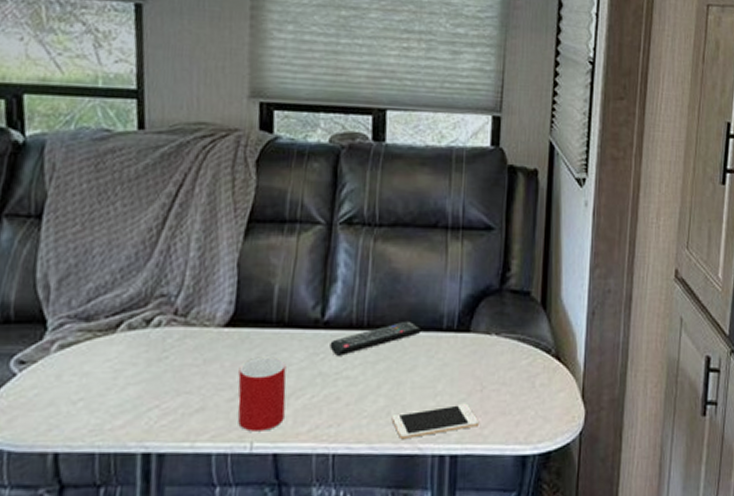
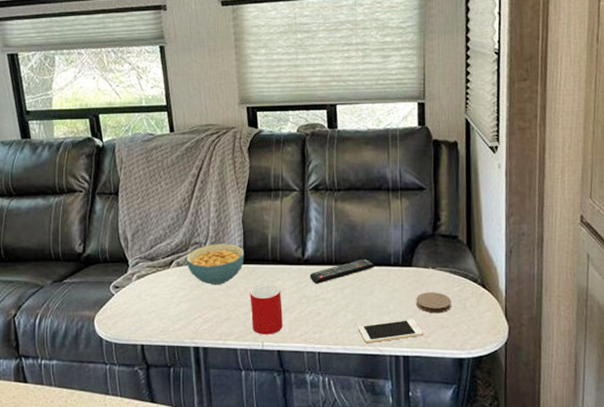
cereal bowl: none [143,297,237,359] -> present [186,244,245,286]
coaster: none [472,367,518,396] -> present [416,292,452,314]

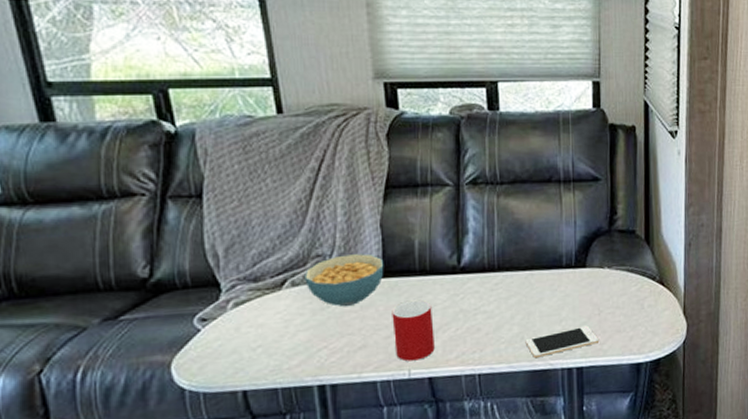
remote control: present [310,258,375,284] -> none [467,262,545,295]
coaster: present [416,292,452,314] -> none [591,294,629,318]

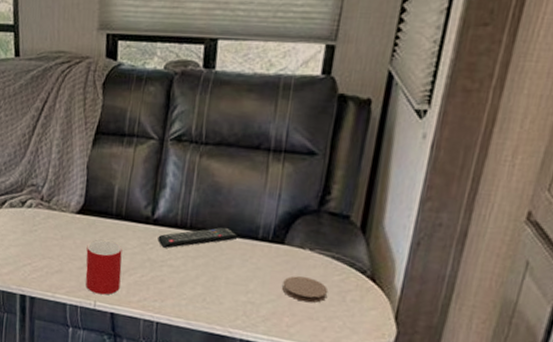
cereal bowl: present [305,254,384,307] -> none [20,188,86,234]
remote control: none [467,262,545,295] -> present [157,227,238,248]
cell phone: present [525,325,600,359] -> none [206,301,287,325]
coaster: none [591,294,629,318] -> present [282,276,329,303]

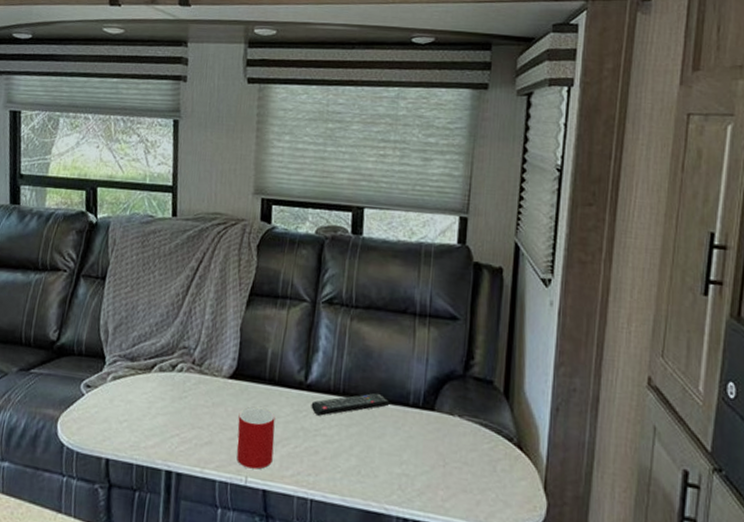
coaster: present [282,276,329,303] -> none [435,444,479,474]

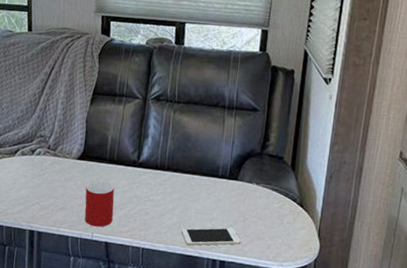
remote control: present [311,392,390,416] -> none [142,168,204,186]
cell phone: none [361,473,442,499] -> present [181,227,242,246]

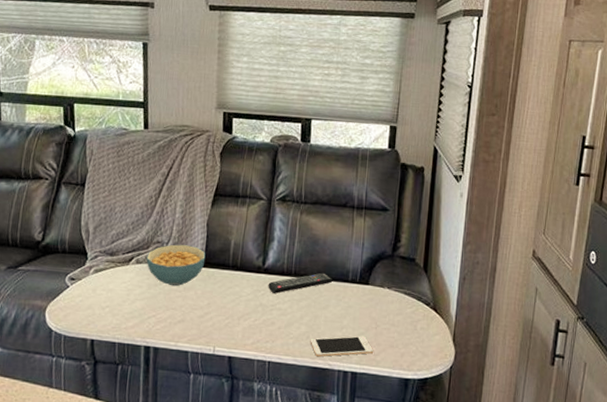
cereal bowl: none [30,138,85,177] -> present [146,244,206,287]
cup: present [84,180,115,227] -> none [205,289,238,340]
remote control: none [142,168,204,186] -> present [268,272,333,294]

